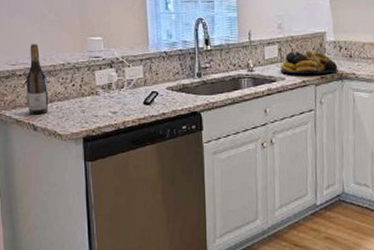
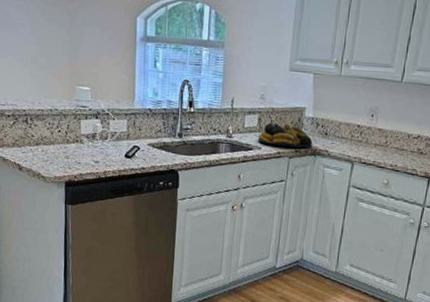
wine bottle: present [27,43,49,115] -> none [14,86,35,156]

